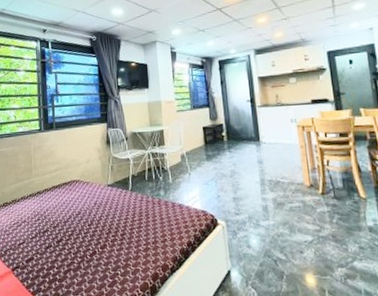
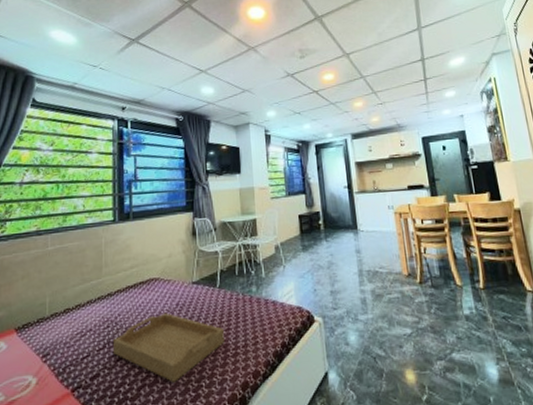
serving tray: none [42,210,136,269] -> present [112,312,224,383]

